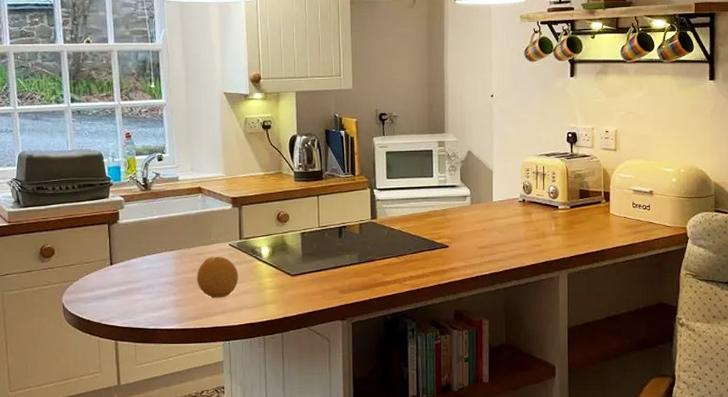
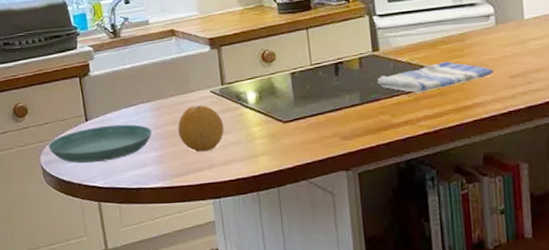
saucer: none [71,269,173,304] -> present [48,124,153,164]
dish towel: none [373,232,468,256] -> present [377,61,495,93]

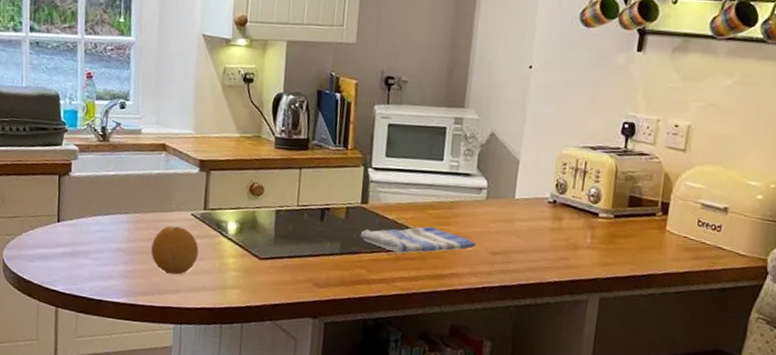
saucer: present [48,124,153,164] -> none [13,229,125,267]

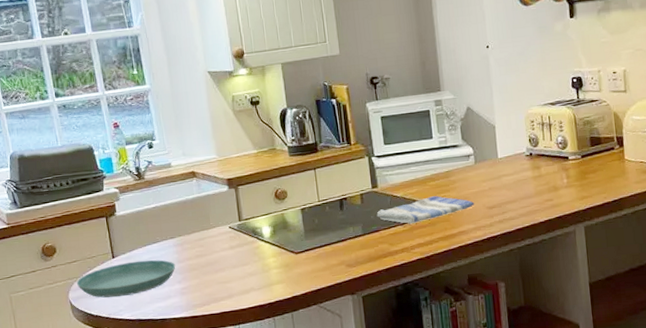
saucer: none [13,229,125,267] -> present [76,259,176,298]
fruit: present [151,225,199,275] -> none [199,240,242,283]

